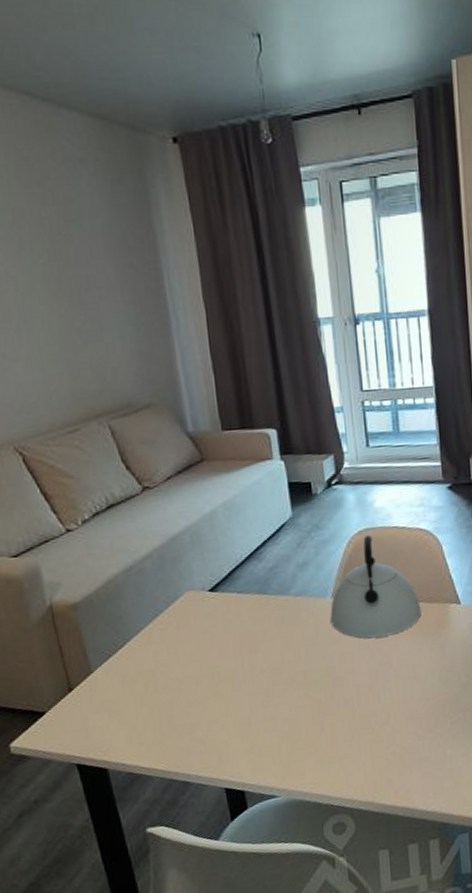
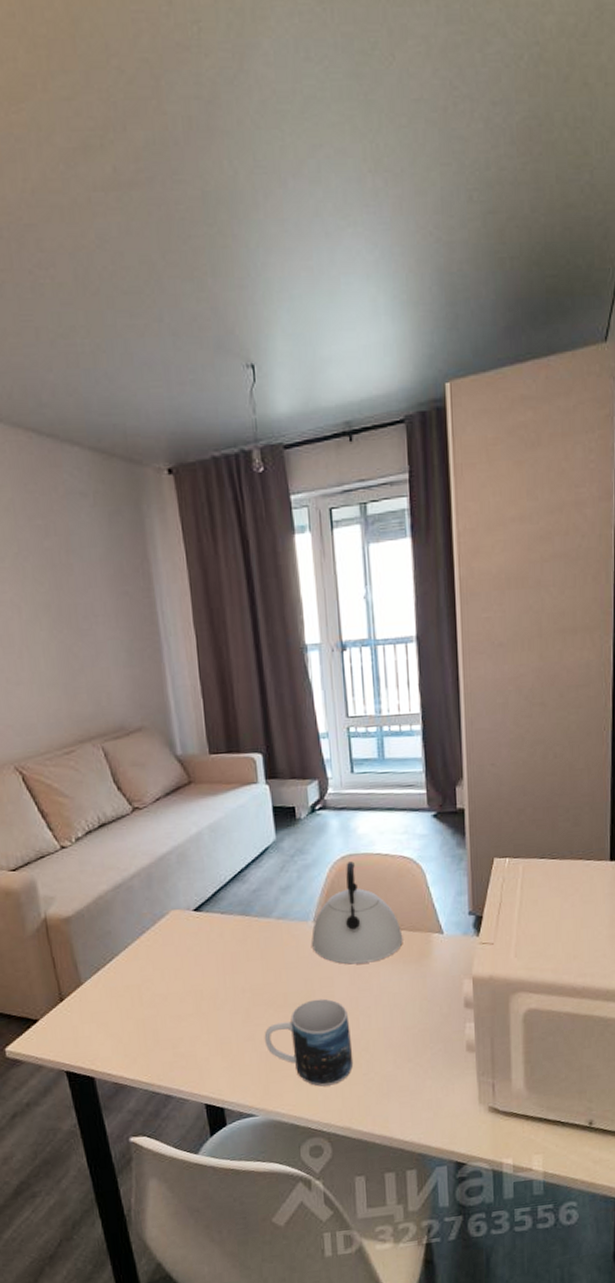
mug: none [284,674,375,763] -> present [264,998,354,1087]

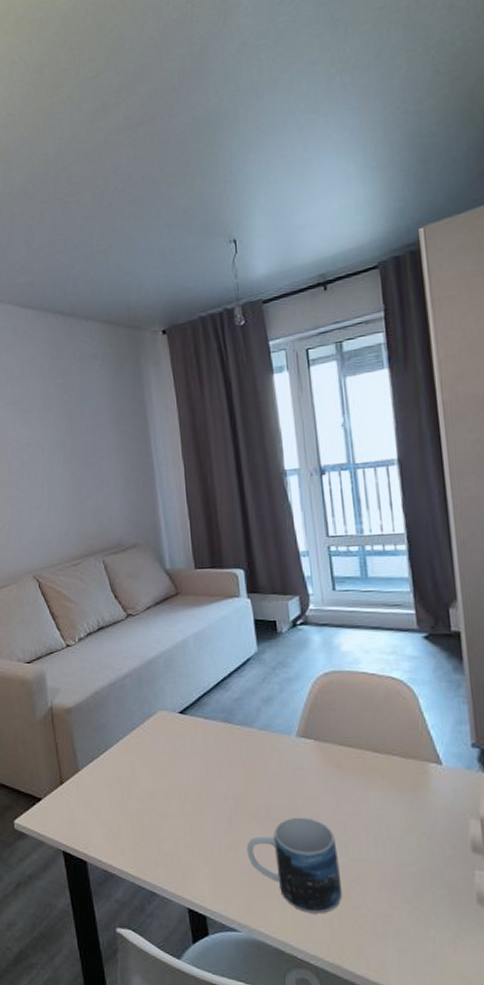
kettle: present [311,861,403,965] -> none [294,678,395,786]

